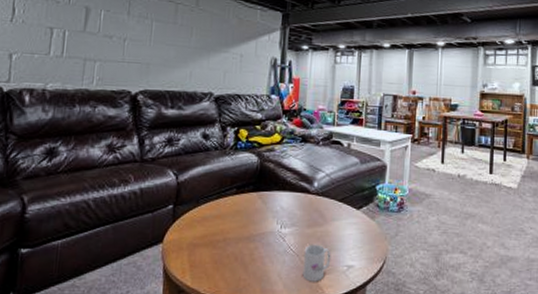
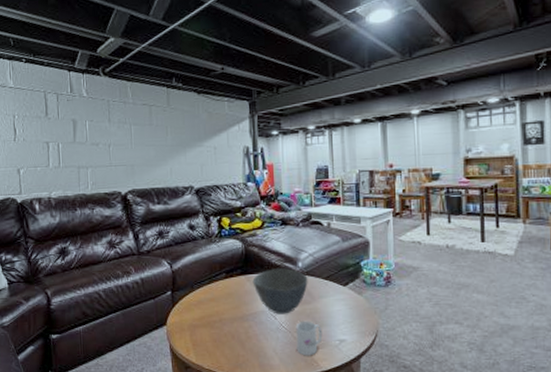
bowl: none [264,187,322,236] -> present [252,268,308,314]

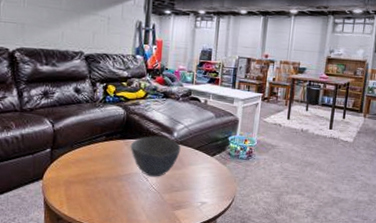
mug: present [295,320,323,356] -> none [163,184,188,214]

